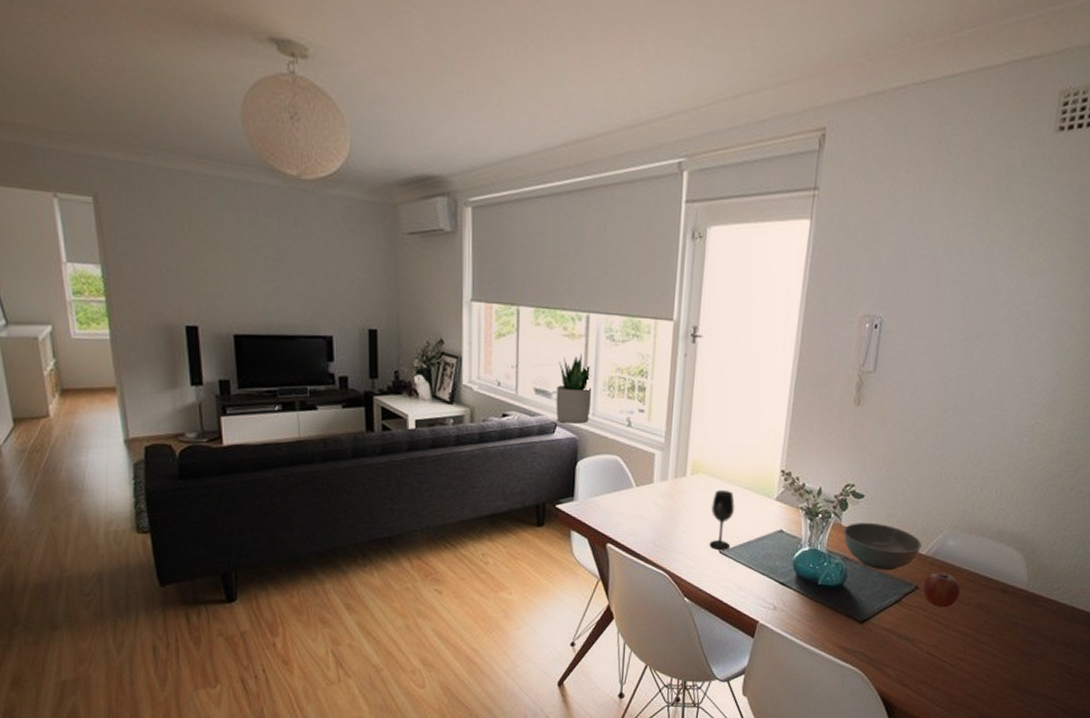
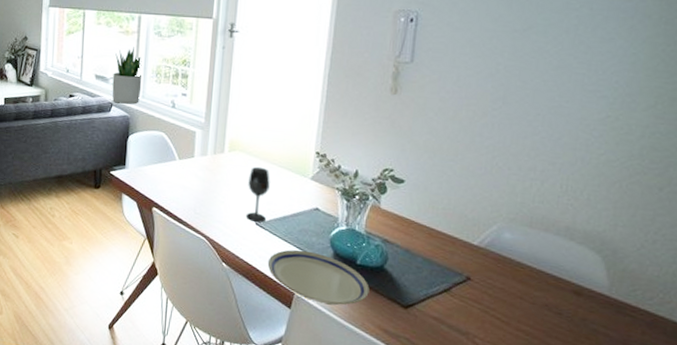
plate: none [731,575,829,629] -> present [267,249,370,306]
bowl: present [843,522,922,571] -> none [382,206,472,258]
fruit: present [922,572,961,608] -> none [475,265,523,304]

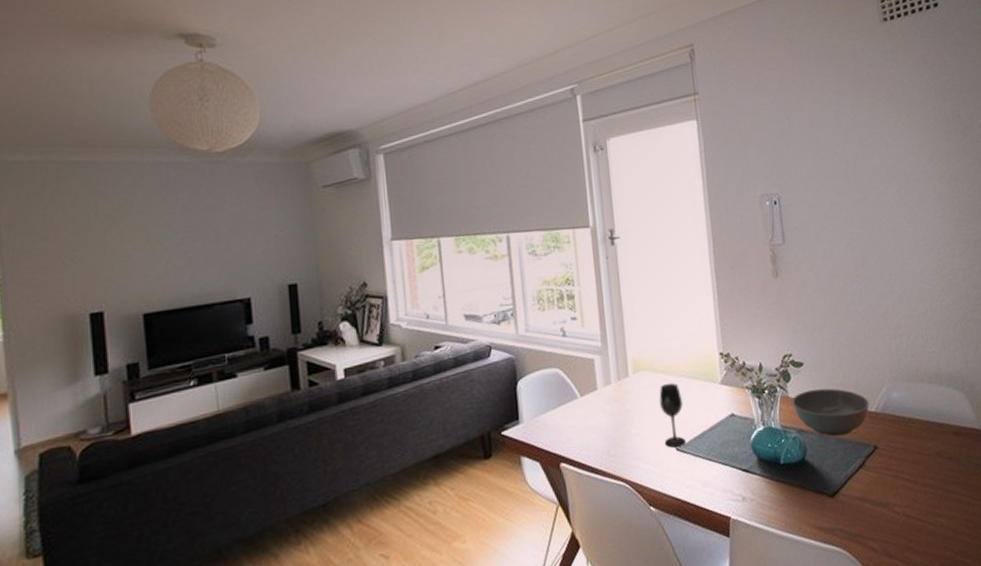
planter: present [112,47,142,105] -> none [485,273,524,345]
plate: present [267,249,370,306] -> none [696,463,798,521]
bowl: none [382,206,472,258] -> present [791,388,869,437]

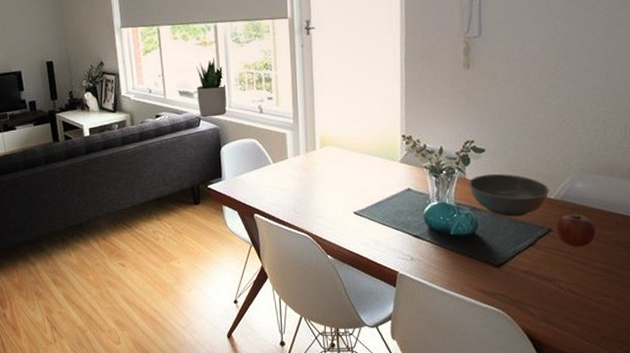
planter: none [485,273,524,345] -> present [196,57,227,117]
wine glass: present [659,383,685,448] -> none [342,158,363,211]
fruit: none [881,426,919,464] -> present [556,214,597,247]

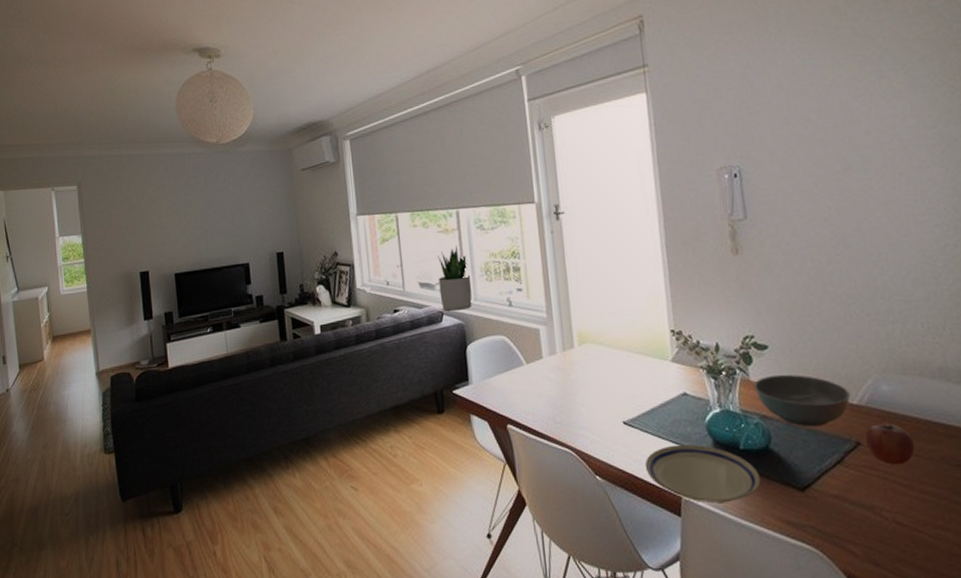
plate: none [369,230,464,277] -> present [644,444,761,504]

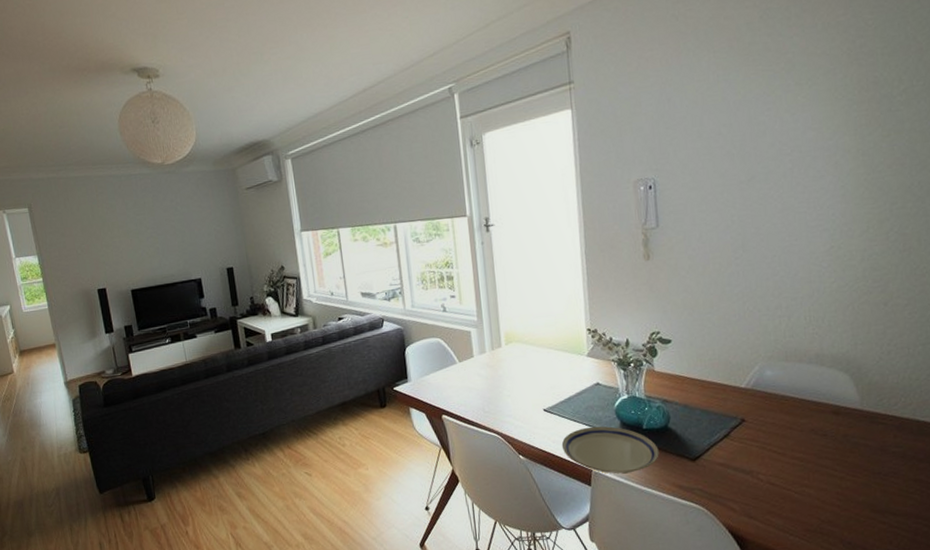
planter: present [438,246,472,312] -> none [377,258,410,318]
bowl: present [753,374,851,427] -> none [657,364,739,408]
fruit: present [865,423,916,465] -> none [749,402,791,437]

